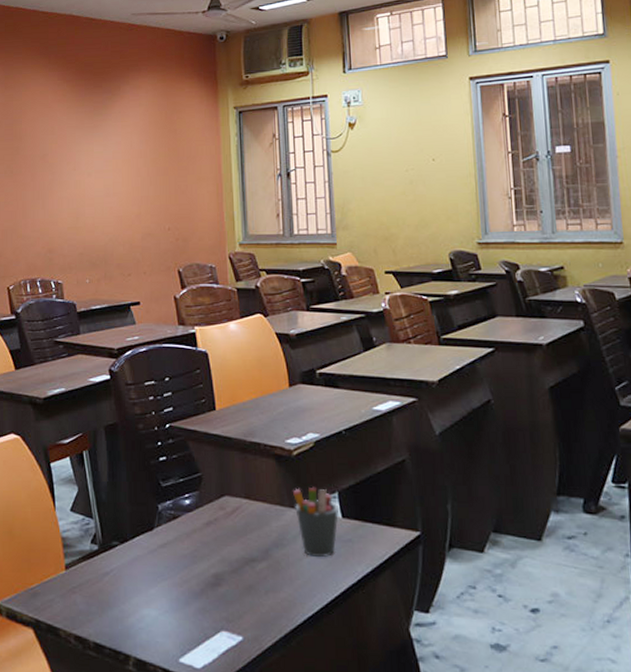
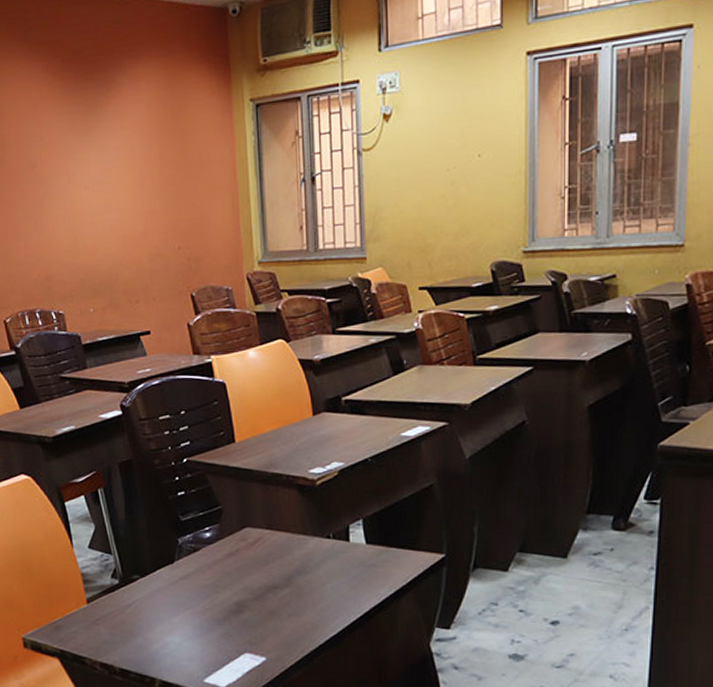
pen holder: present [293,486,339,557] -> none [316,515,362,582]

